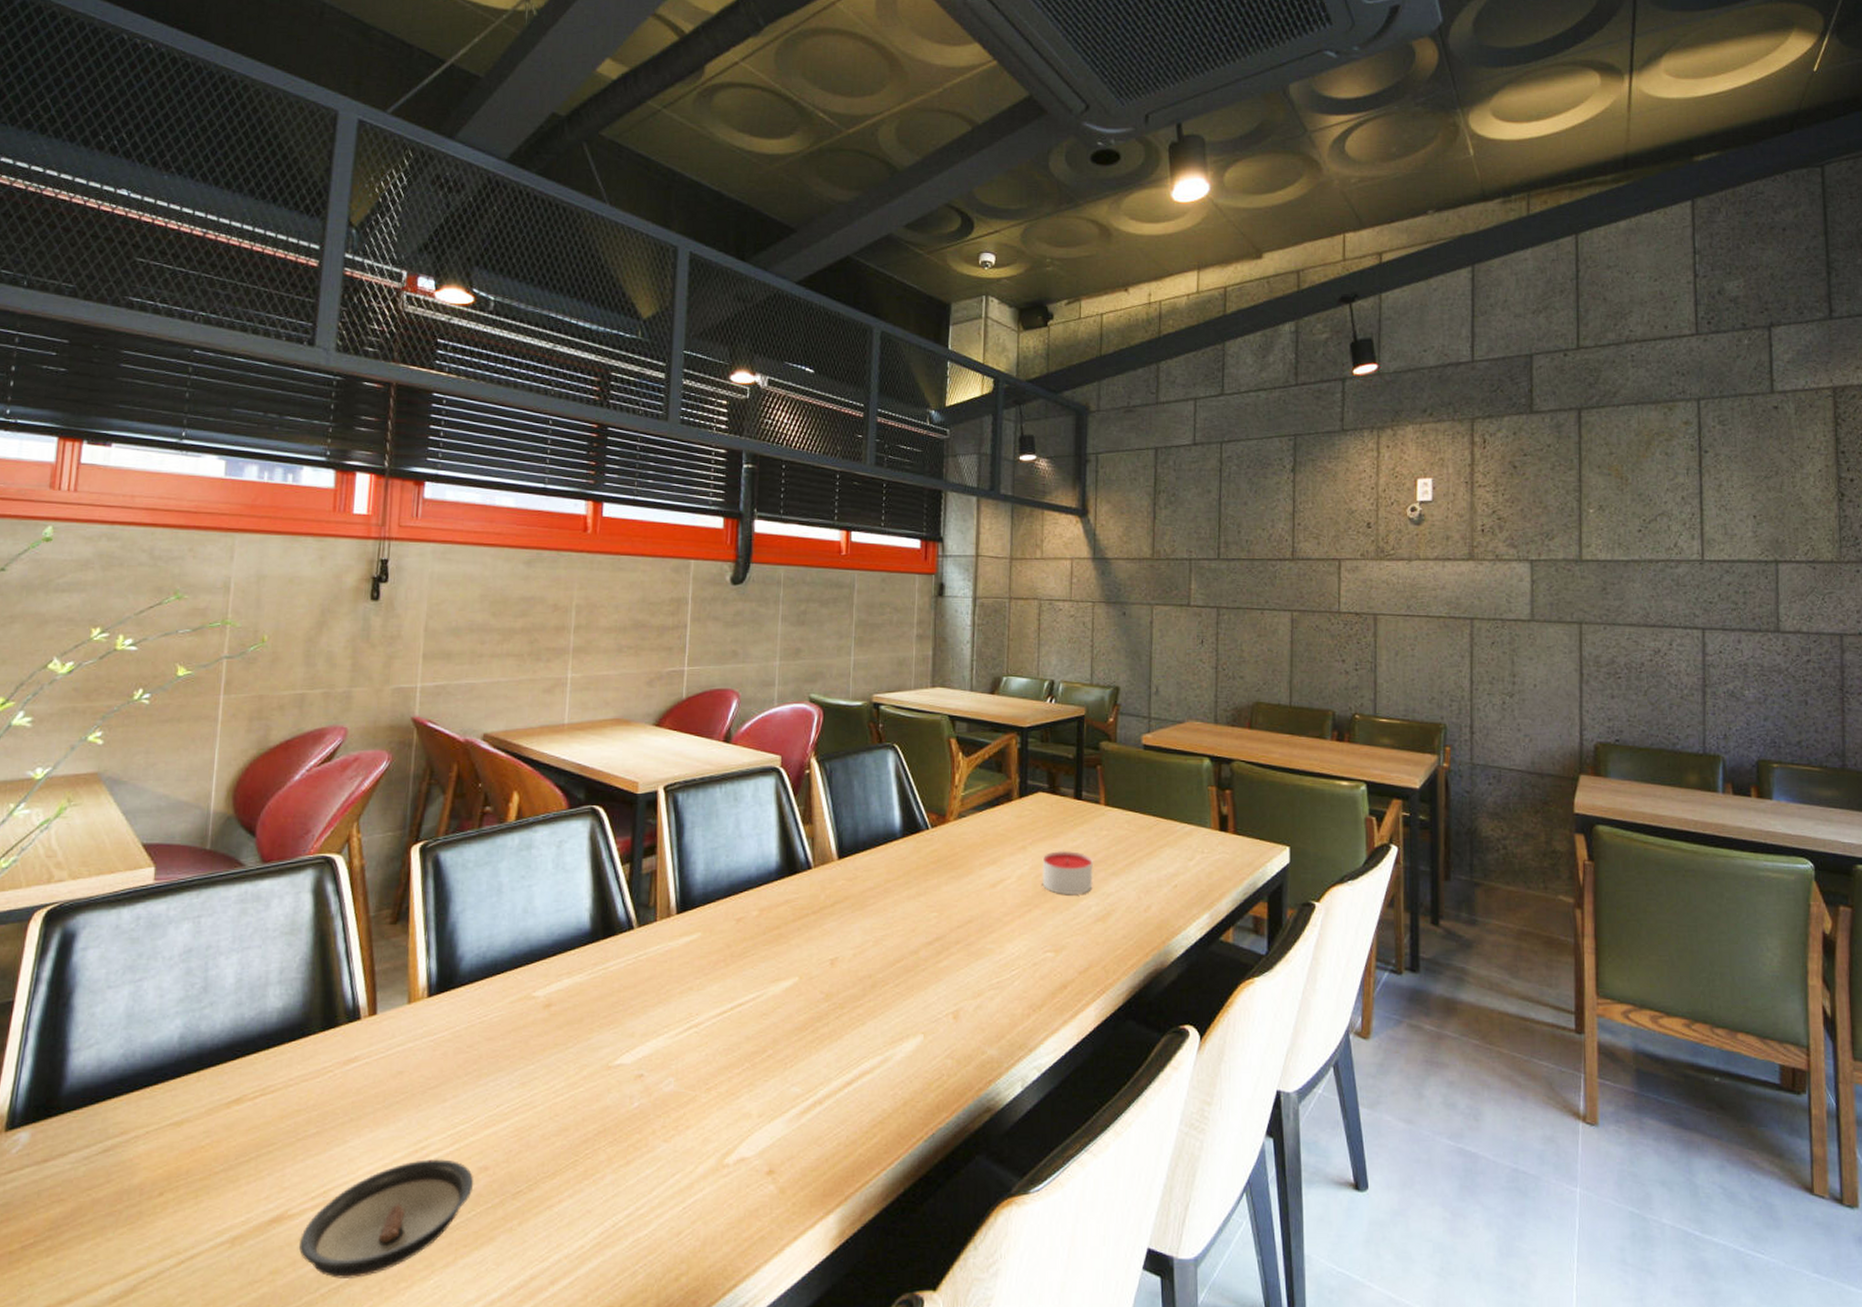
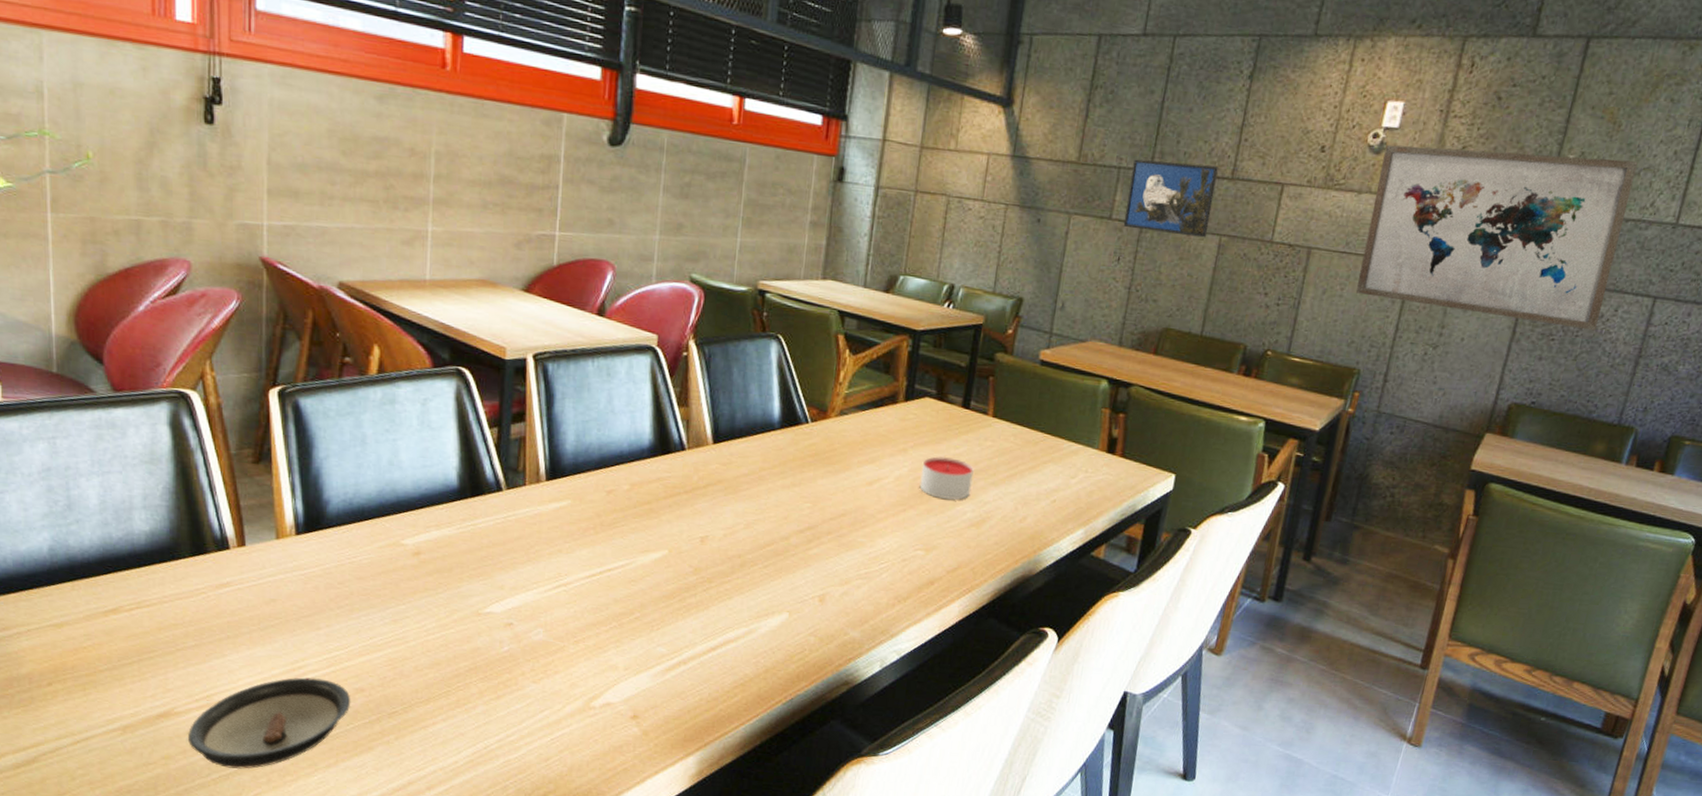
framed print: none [1201,549,1280,615] -> present [1123,159,1218,238]
wall art: none [1424,509,1657,665] -> present [1355,144,1638,331]

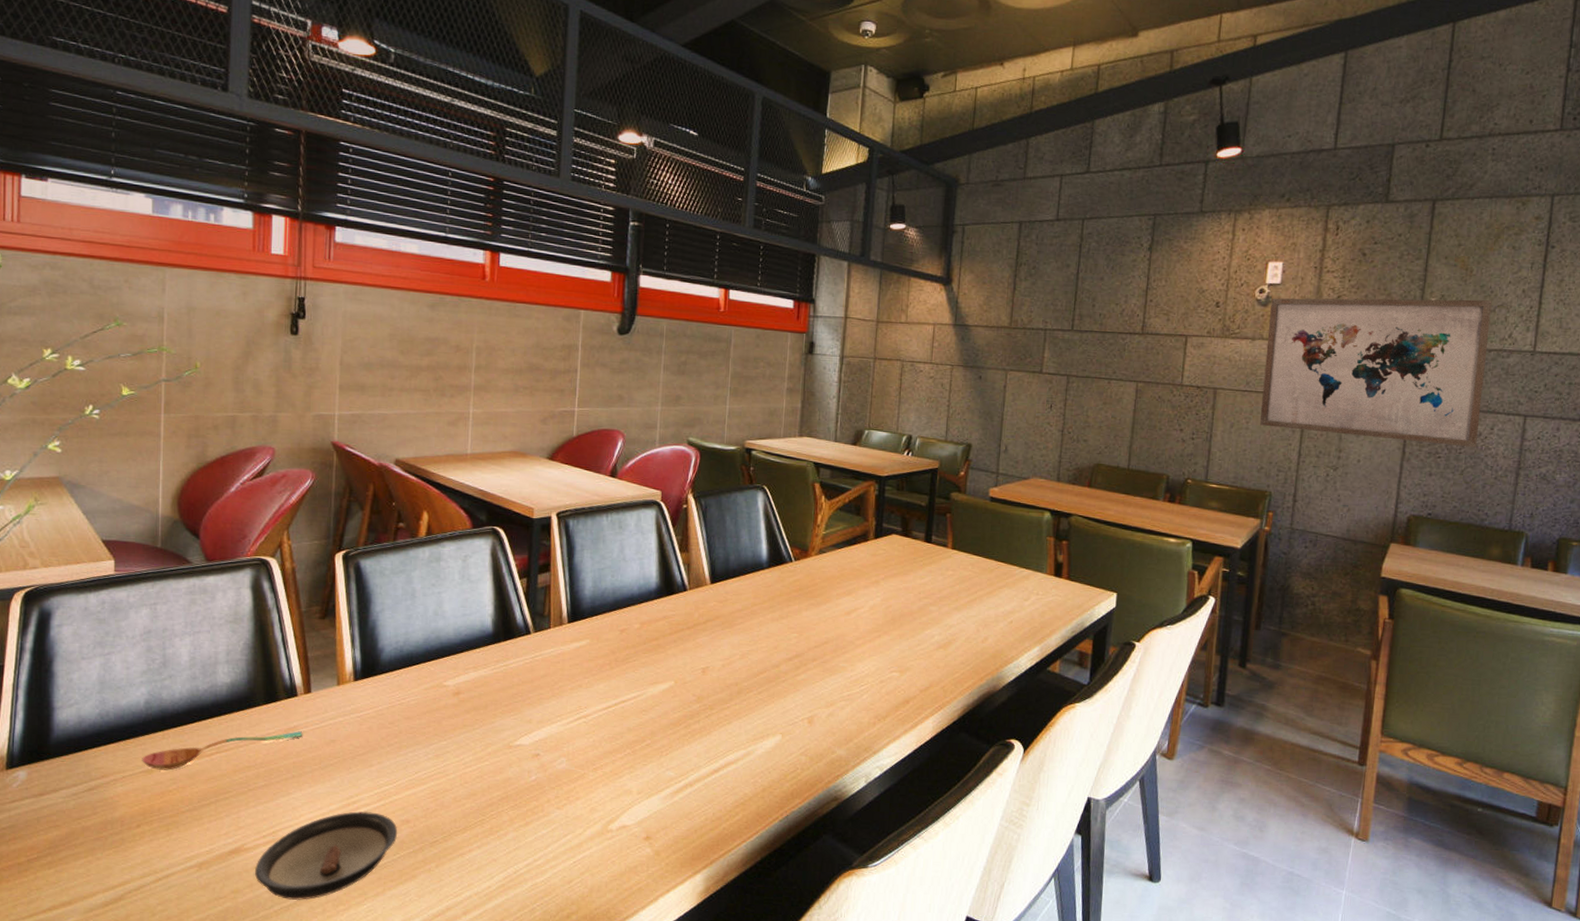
soupspoon: none [49,587,238,625] -> present [142,731,303,771]
candle: present [919,456,974,500] -> none [891,586,938,625]
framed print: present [1123,159,1218,238] -> none [1052,322,1130,385]

